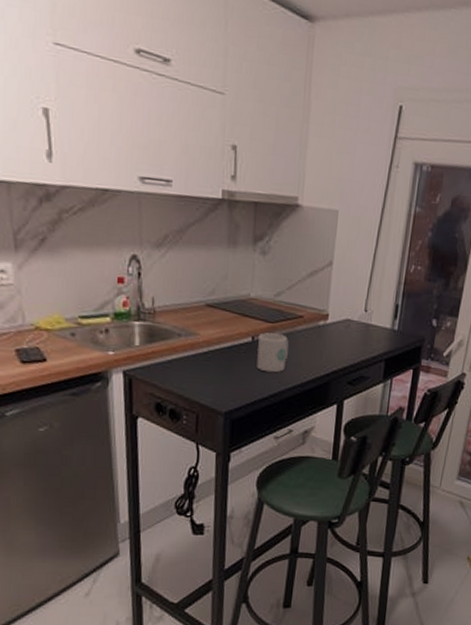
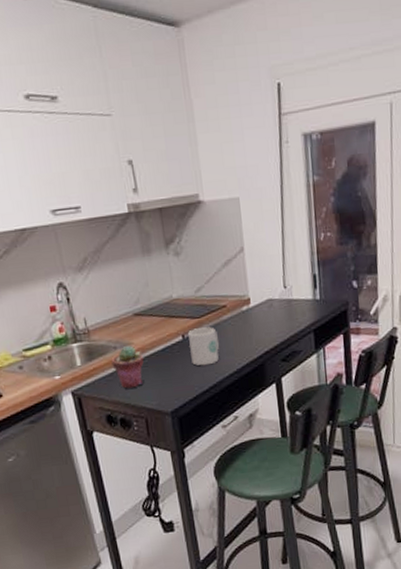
potted succulent: none [172,335,207,380] -> present [111,346,144,389]

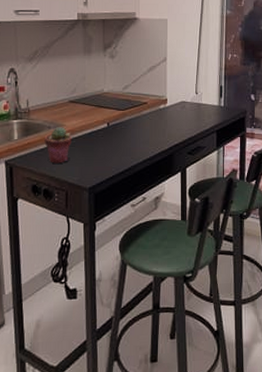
mug: present [188,327,219,366] -> none [113,119,137,151]

